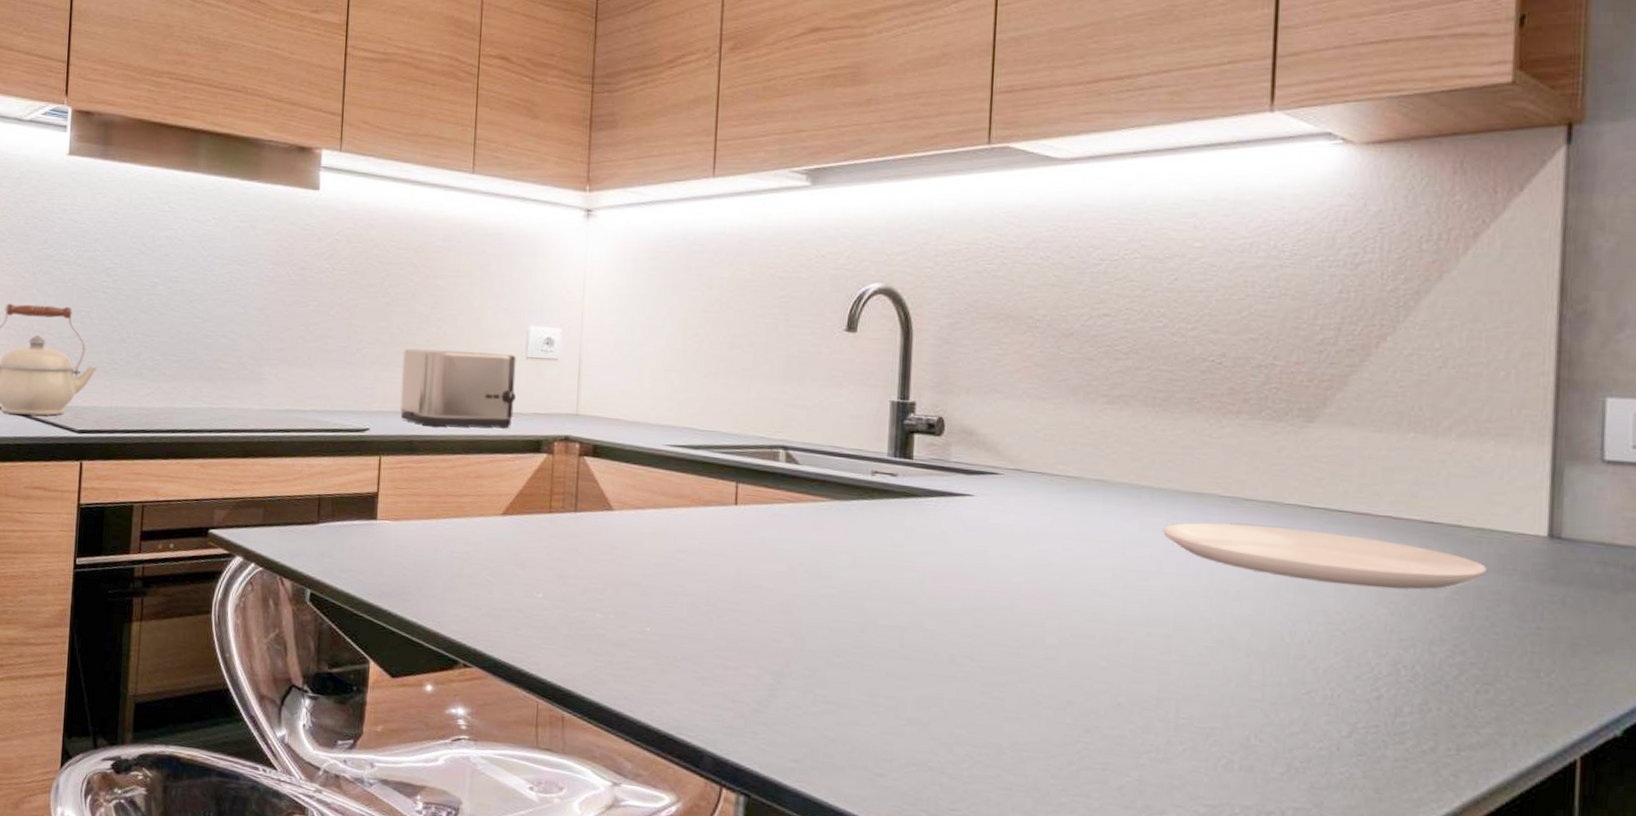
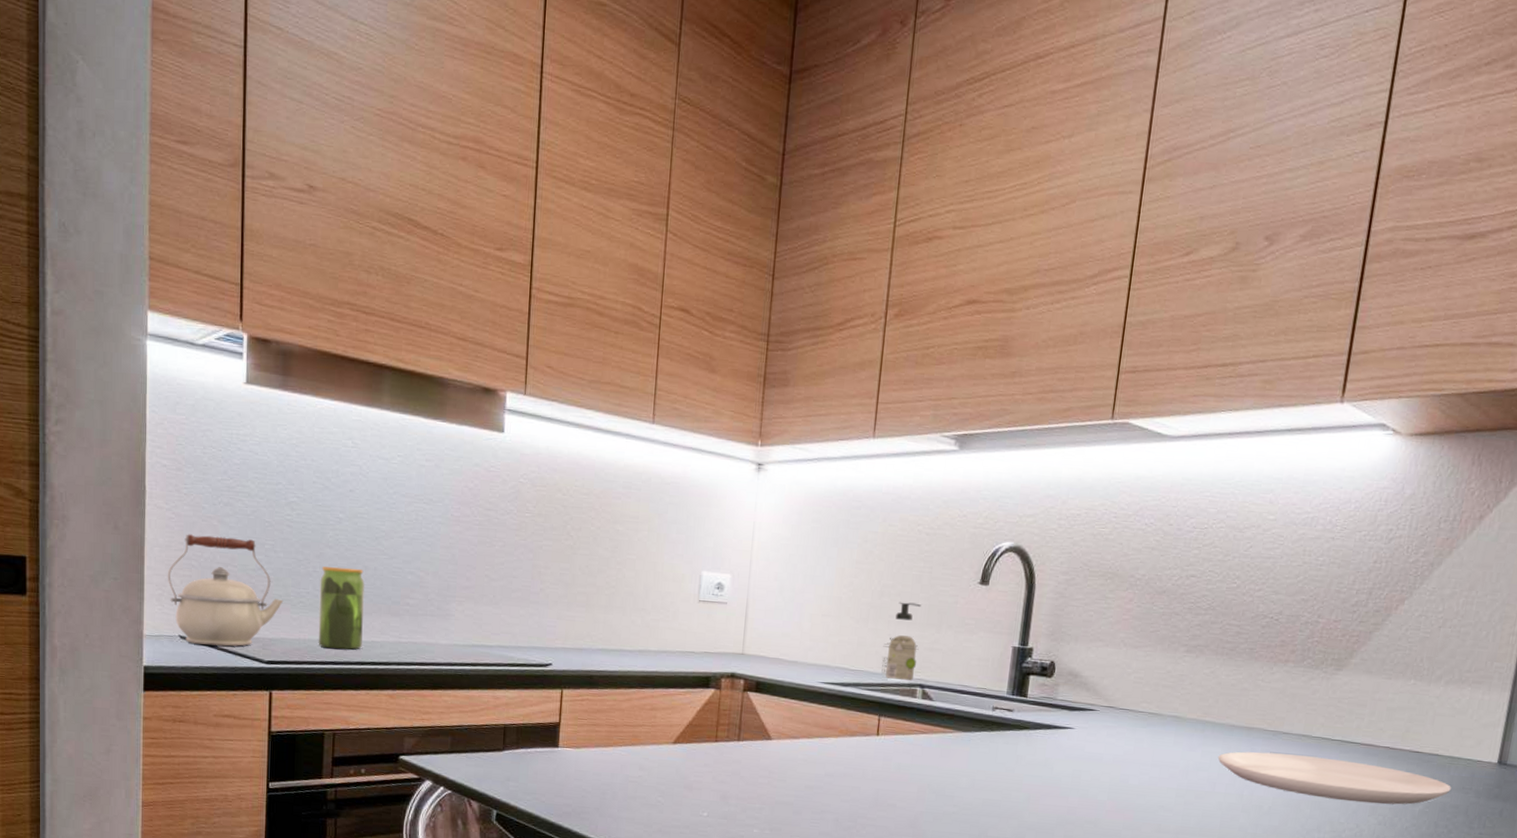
jar: none [129,331,178,417] -> present [318,566,365,650]
toaster: present [399,348,516,428] -> none [580,589,690,665]
soap dispenser: none [736,353,779,443] -> present [881,602,921,682]

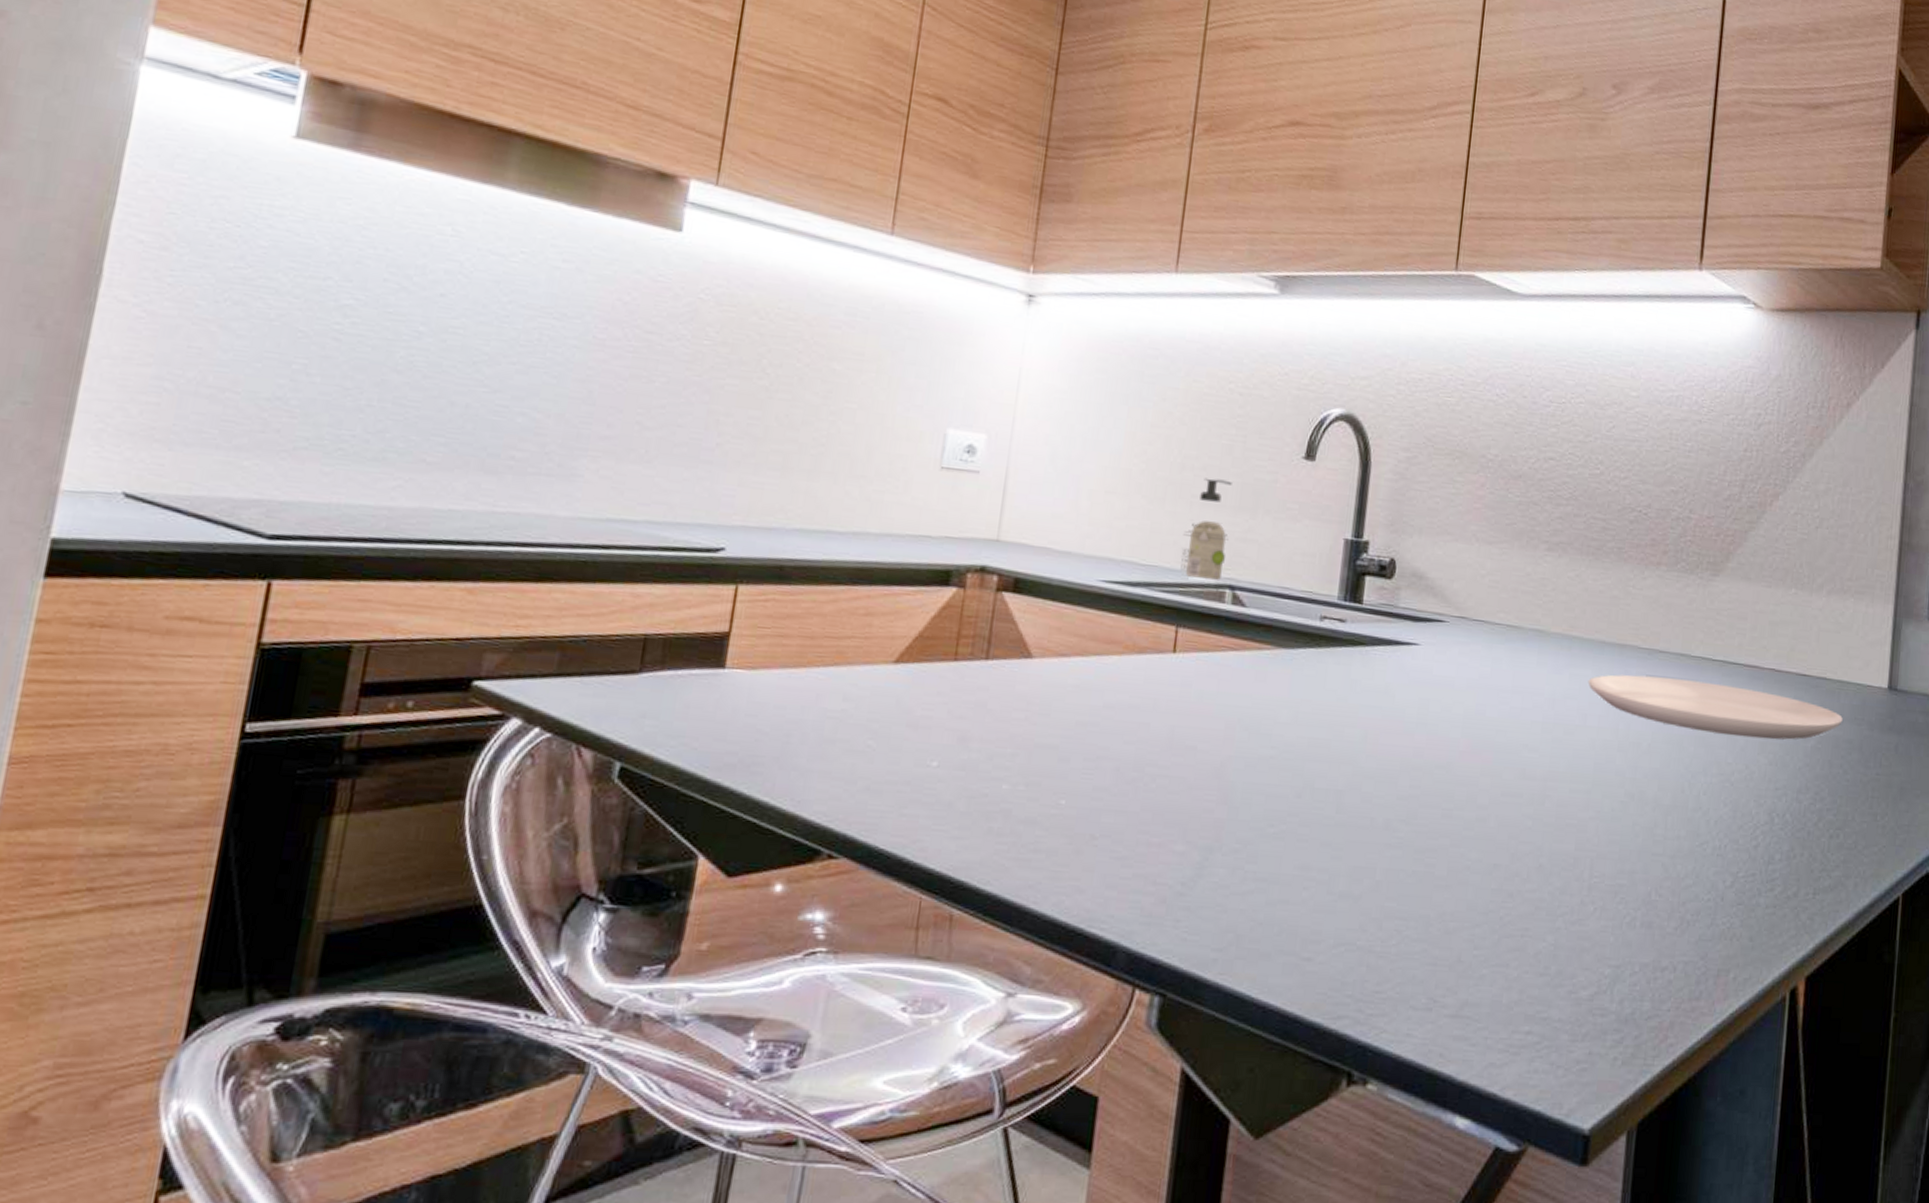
kettle: present [167,534,284,647] -> none [116,342,312,512]
jar: present [318,566,365,650] -> none [359,399,449,521]

